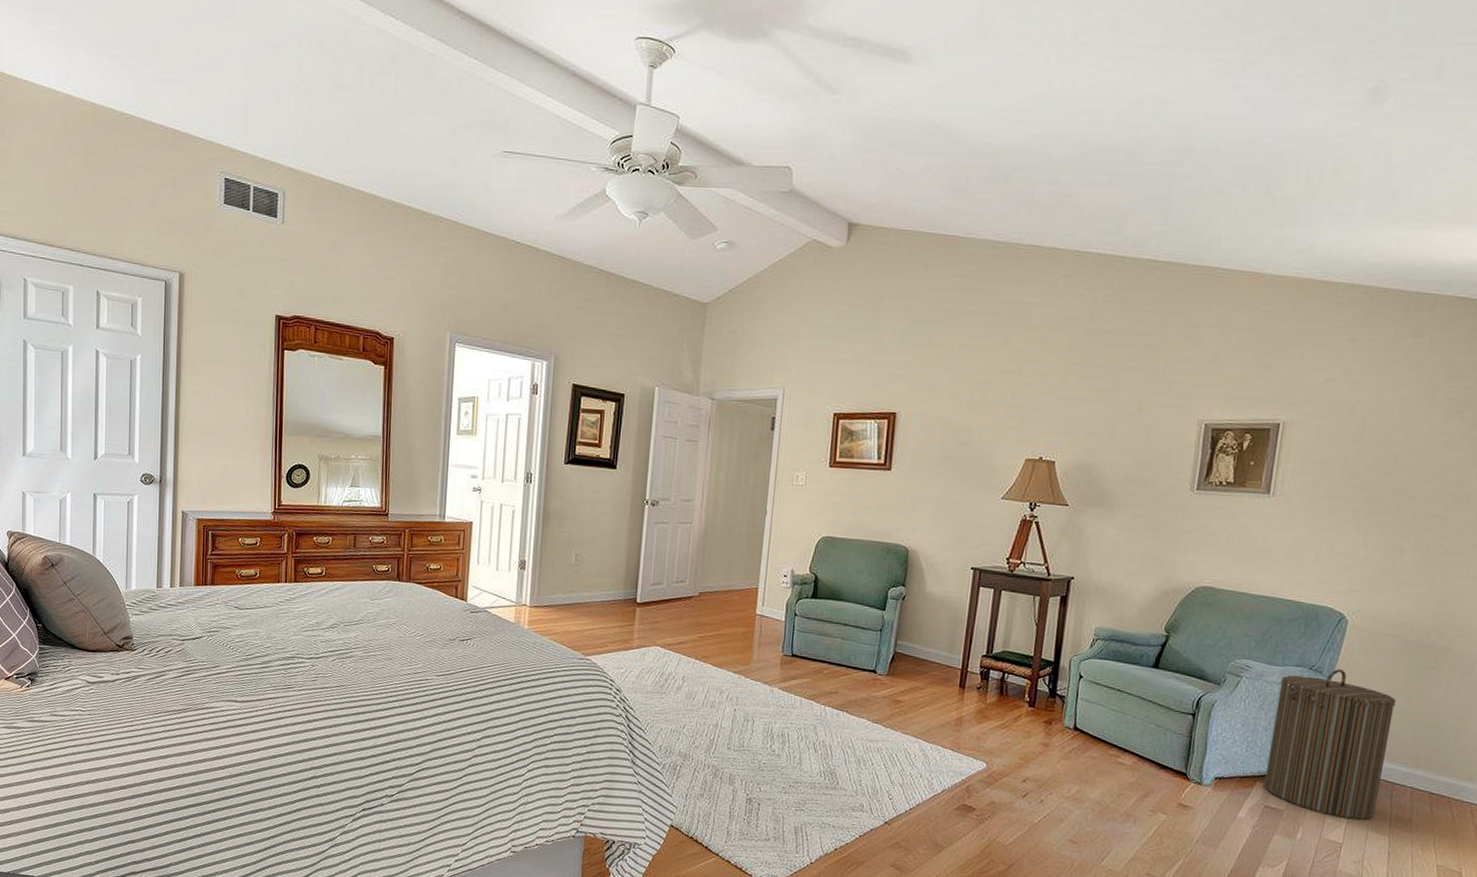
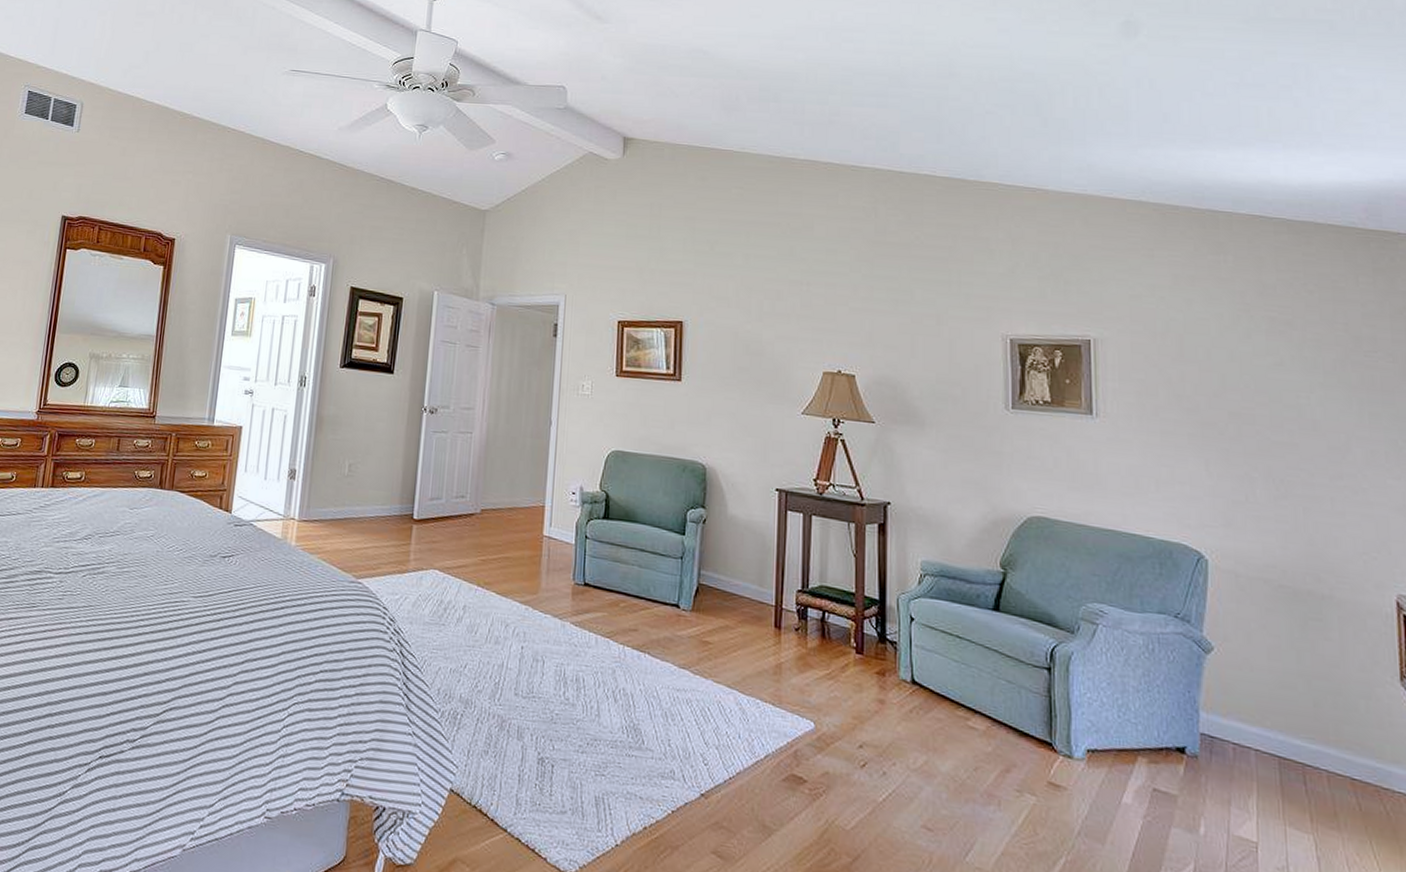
laundry hamper: present [1264,669,1396,820] -> none [1144,618,1289,812]

